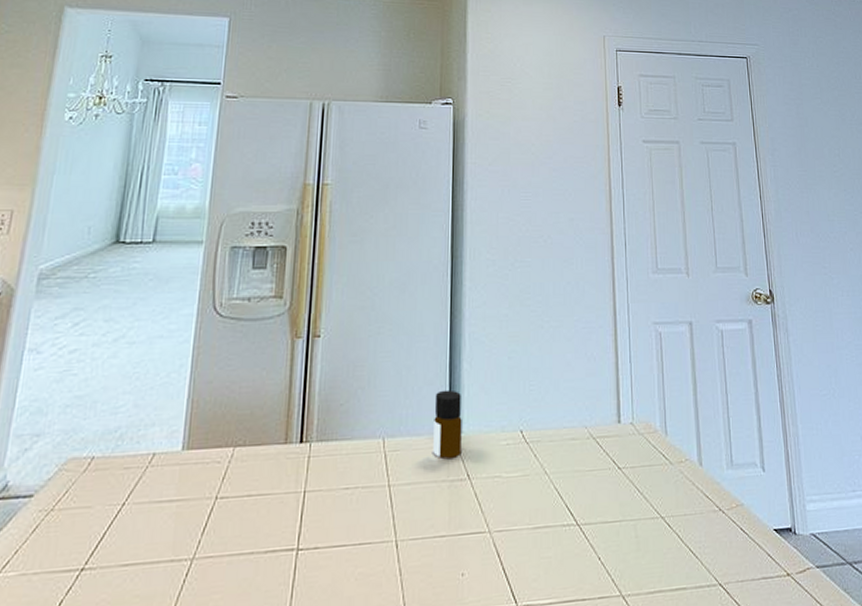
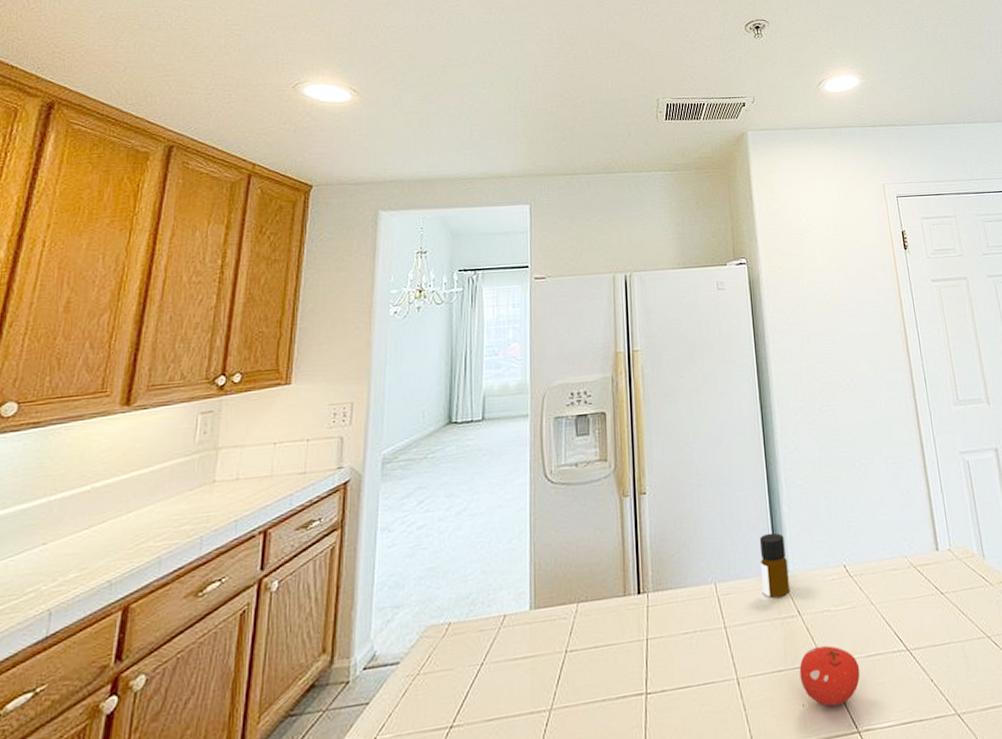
fruit: none [462,513,526,578] -> present [799,645,861,707]

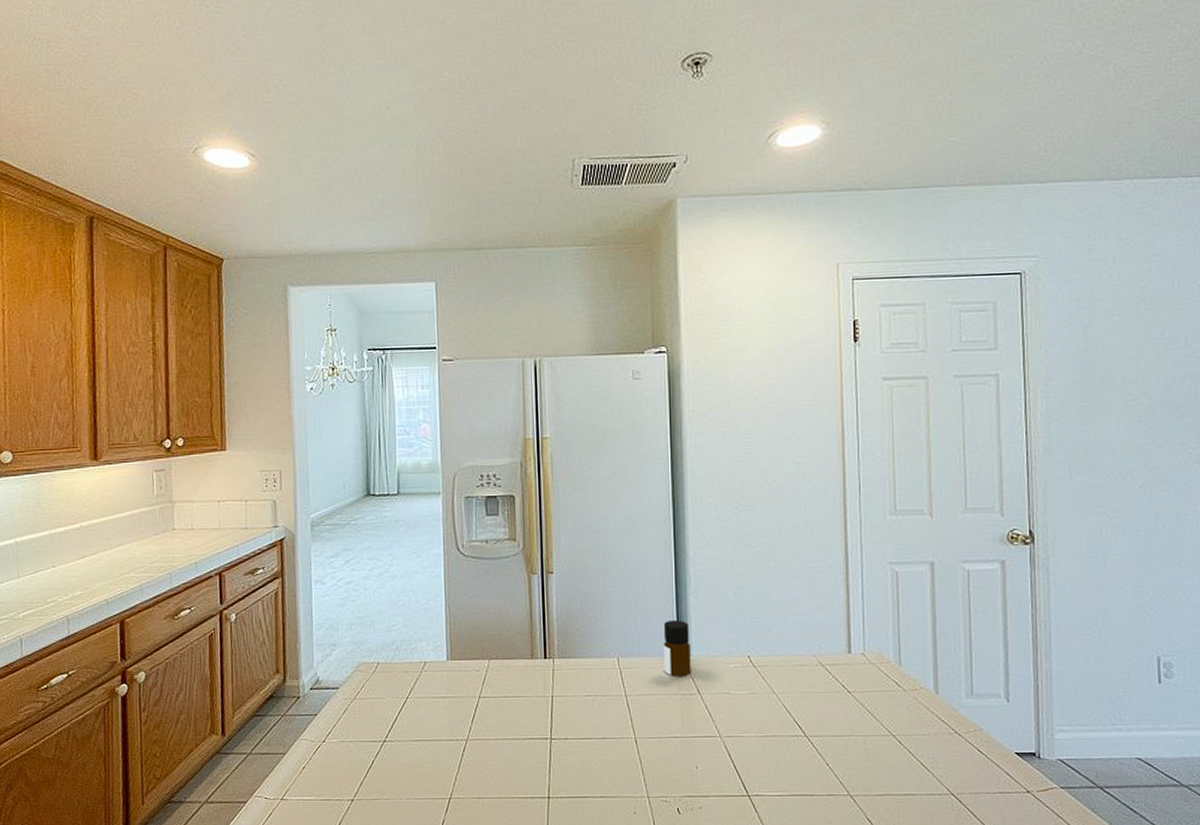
fruit: present [799,645,861,707] -> none [695,722,755,772]

